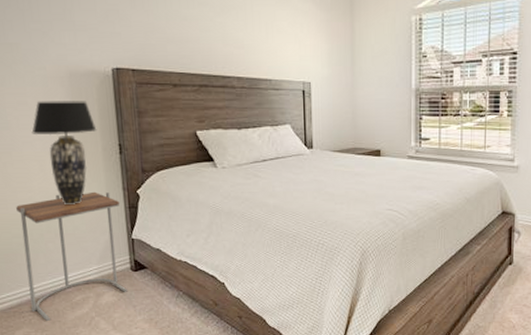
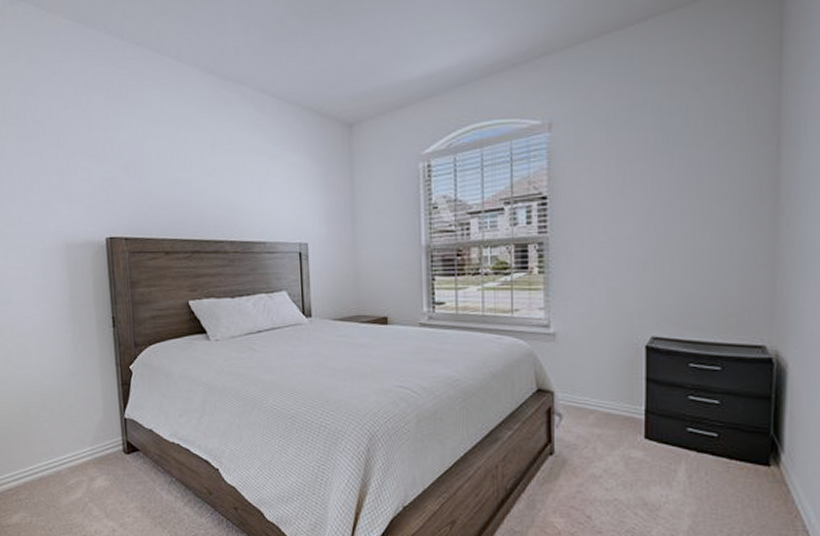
side table: present [16,191,127,322] -> none [15,367,120,506]
table lamp: present [31,101,97,206] -> none [30,273,92,382]

